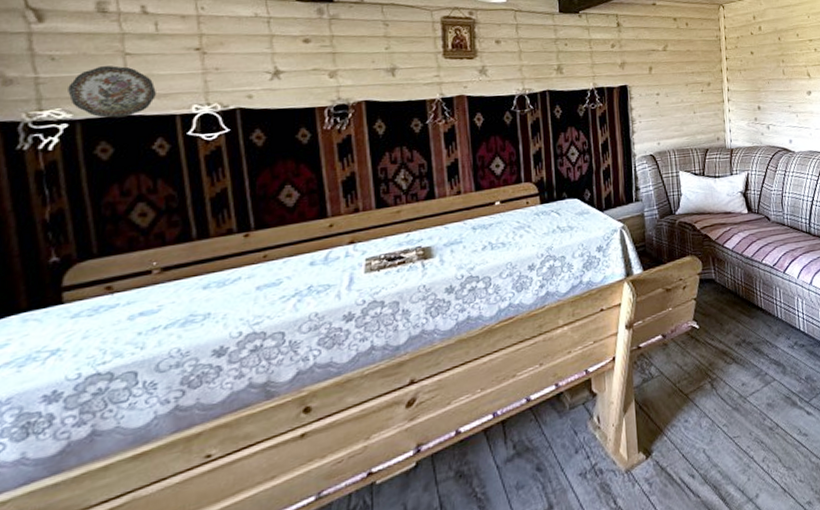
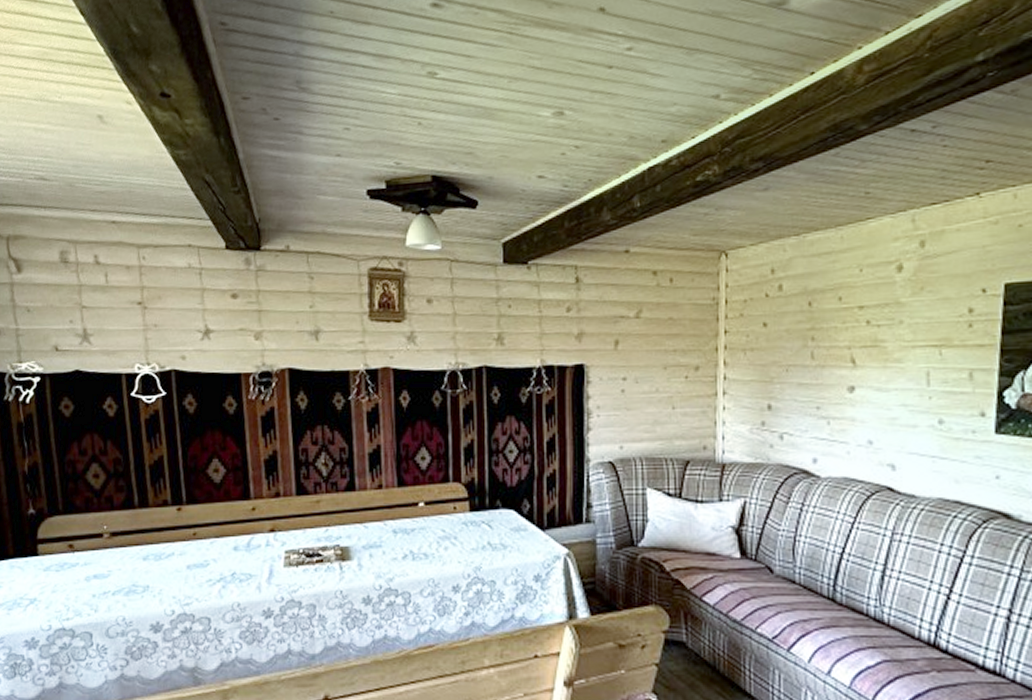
decorative plate: present [68,66,156,118] -> none [40,319,106,374]

